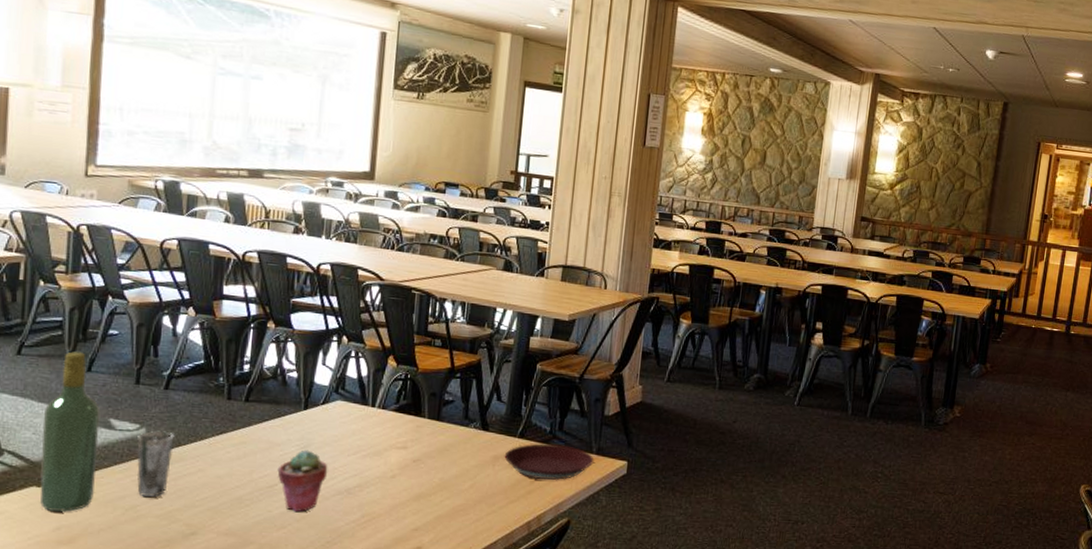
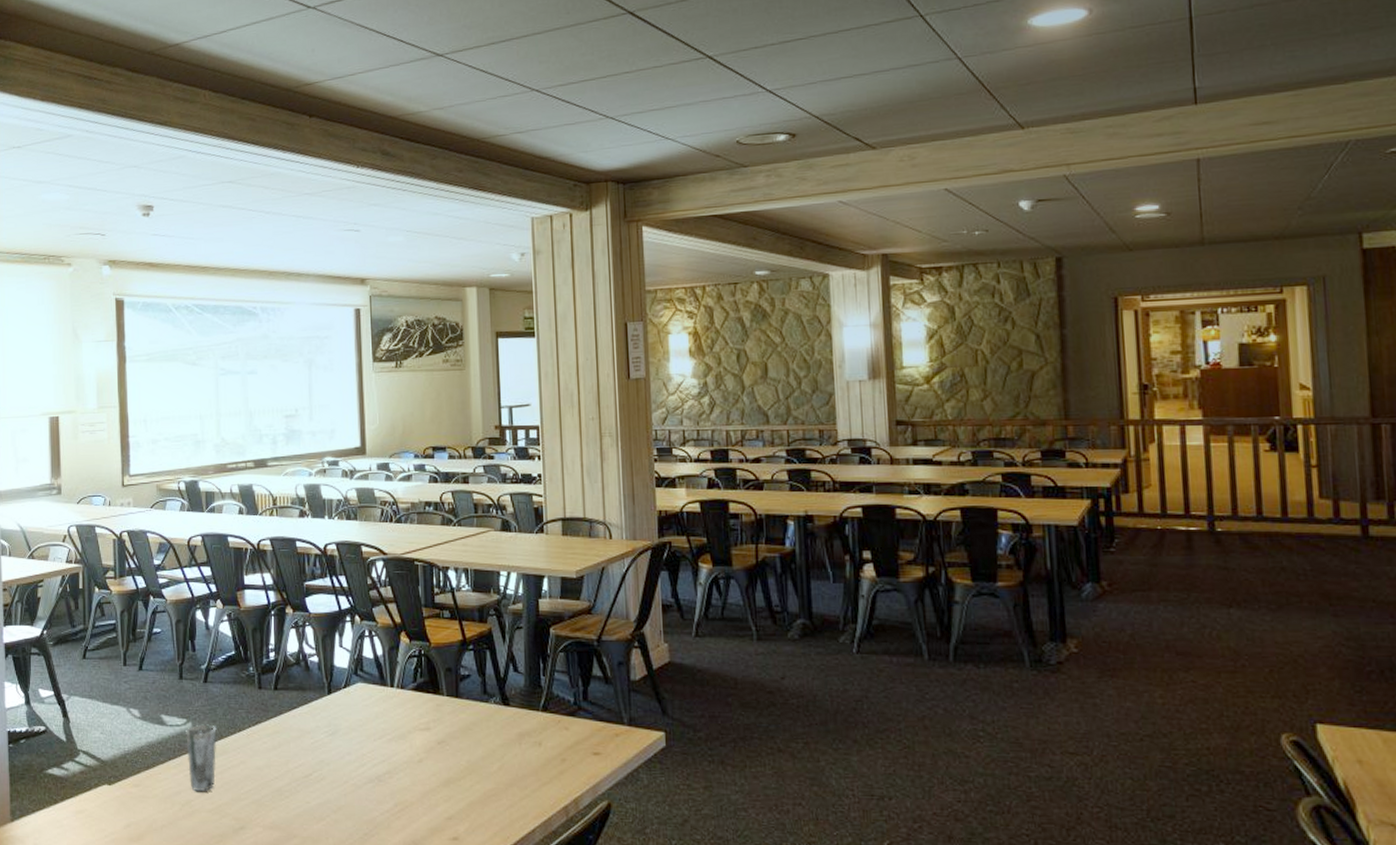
wine bottle: present [40,351,101,512] -> none [108,652,155,809]
potted succulent: present [277,449,328,513] -> none [310,736,357,803]
plate: present [504,443,594,481] -> none [529,716,627,758]

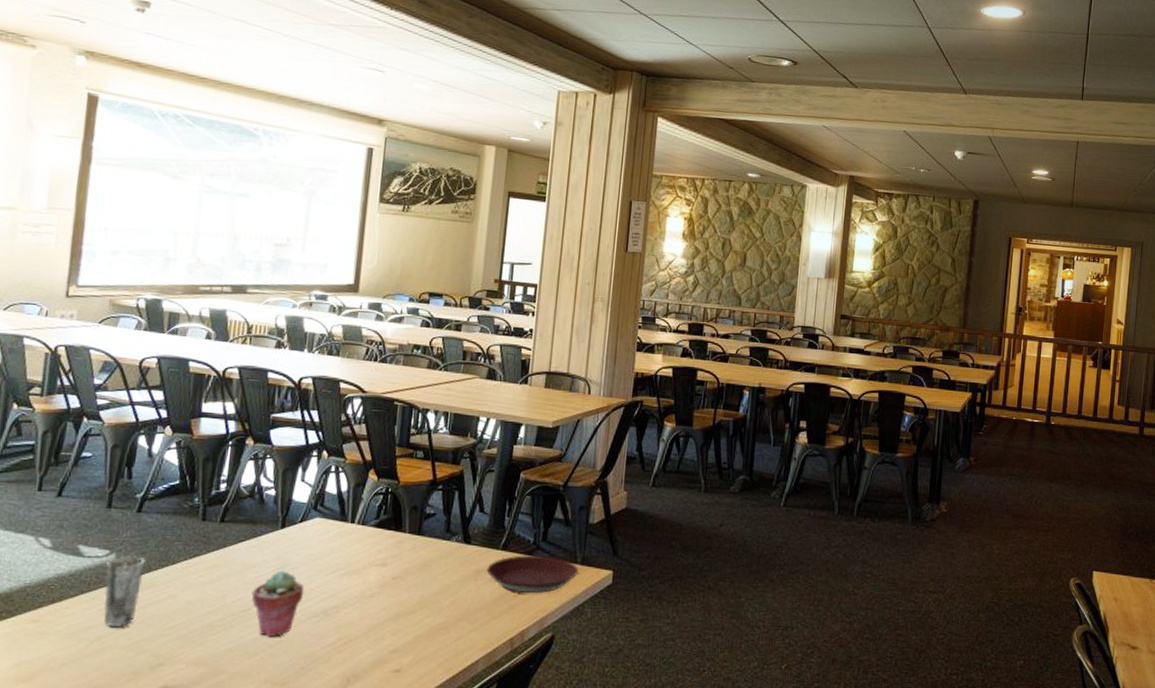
potted succulent: none [310,736,357,803] -> present [251,570,305,638]
plate: none [529,716,627,758] -> present [486,555,579,594]

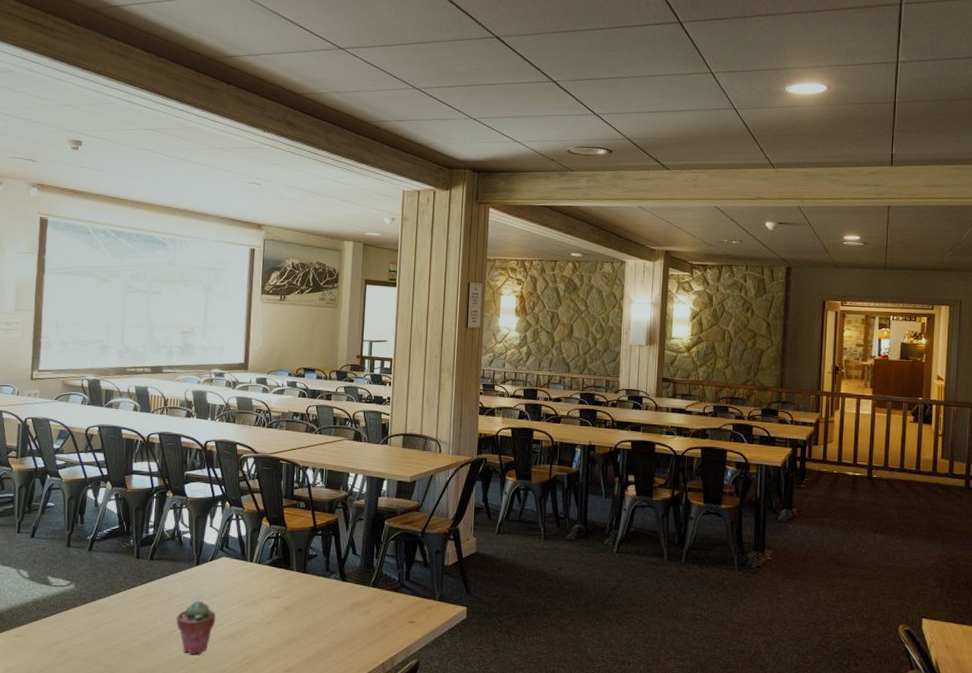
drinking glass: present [103,556,145,628] -> none [67,586,96,643]
plate: present [486,555,579,594] -> none [360,592,438,626]

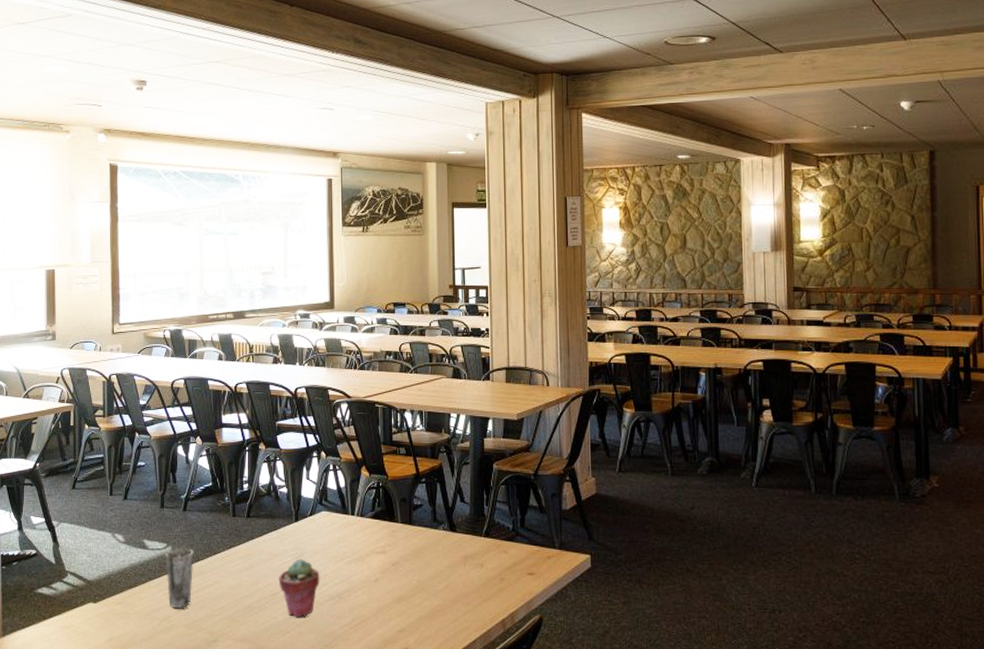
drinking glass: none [67,586,96,643] -> present [165,548,194,609]

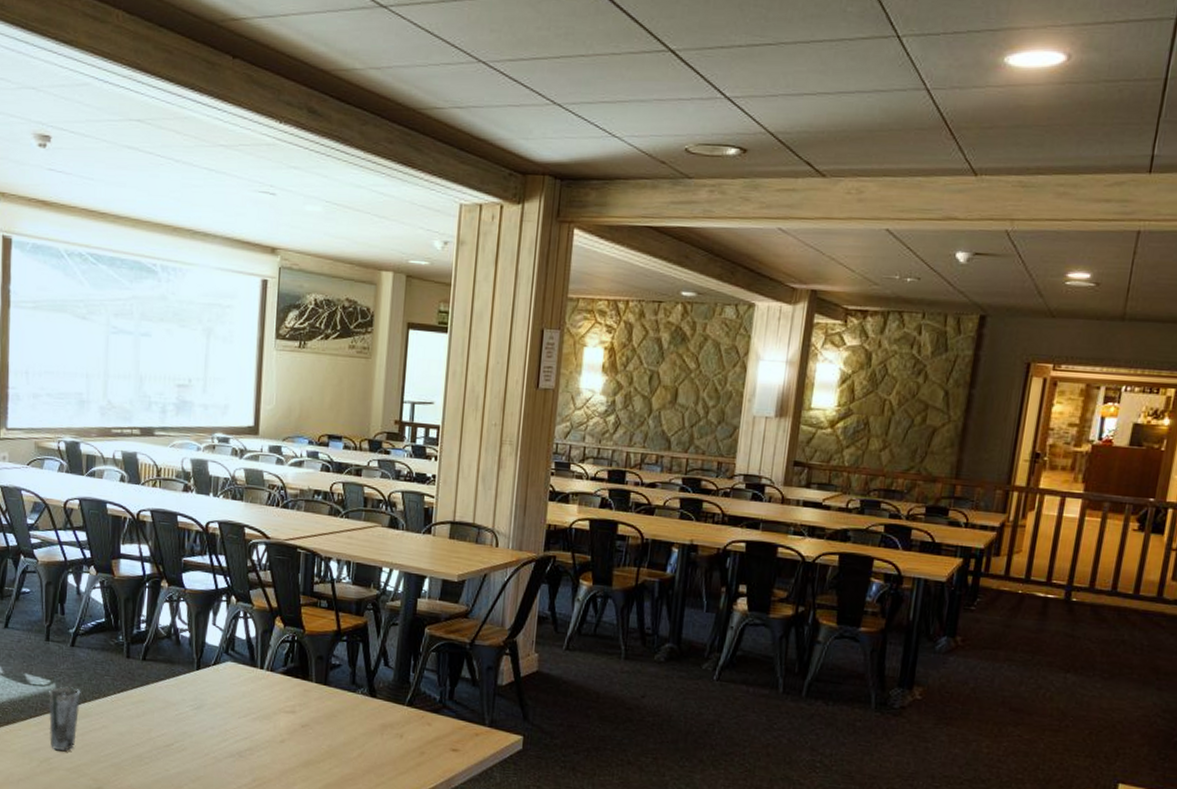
potted succulent: present [278,559,320,618] -> none [173,710,220,773]

